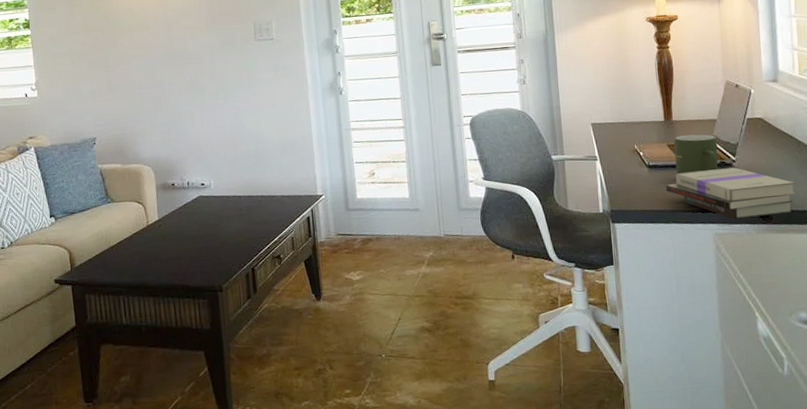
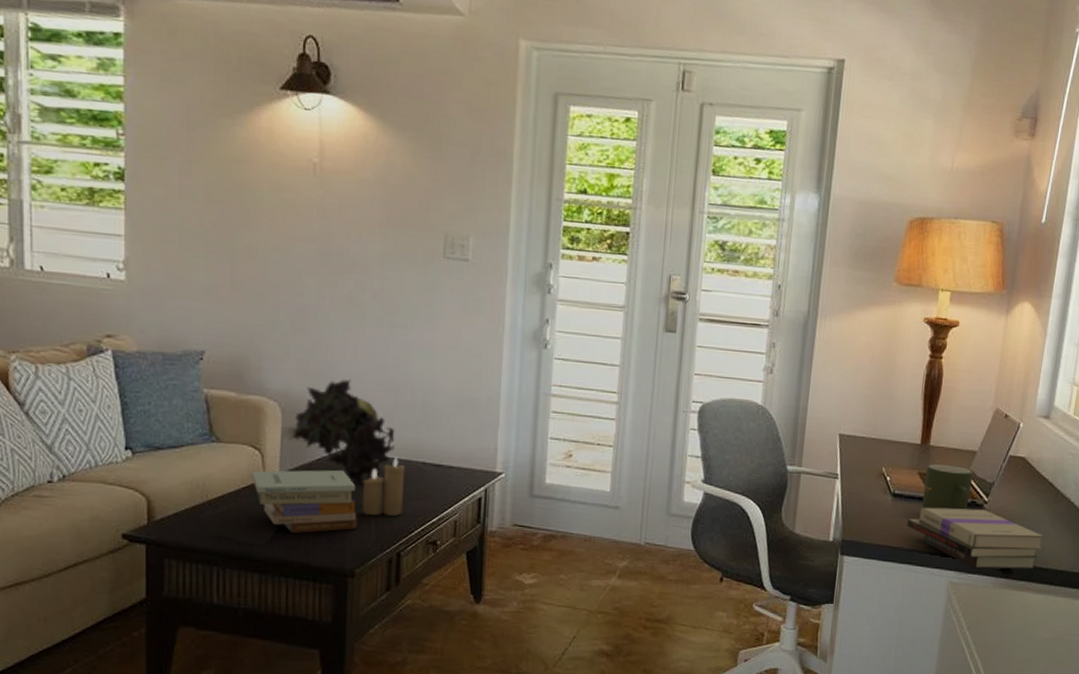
books: none [138,210,220,264] -> present [251,469,358,534]
plant: none [162,141,239,219] -> present [288,379,396,485]
candle: none [219,194,252,243] -> present [362,456,406,516]

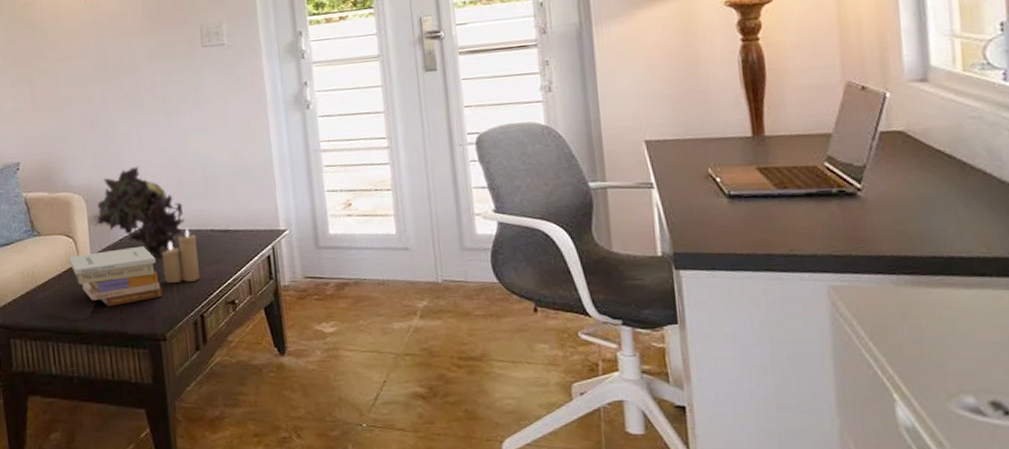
books: present [906,507,1044,570] -> none [754,198,957,268]
mug: present [922,463,973,510] -> none [766,153,834,208]

